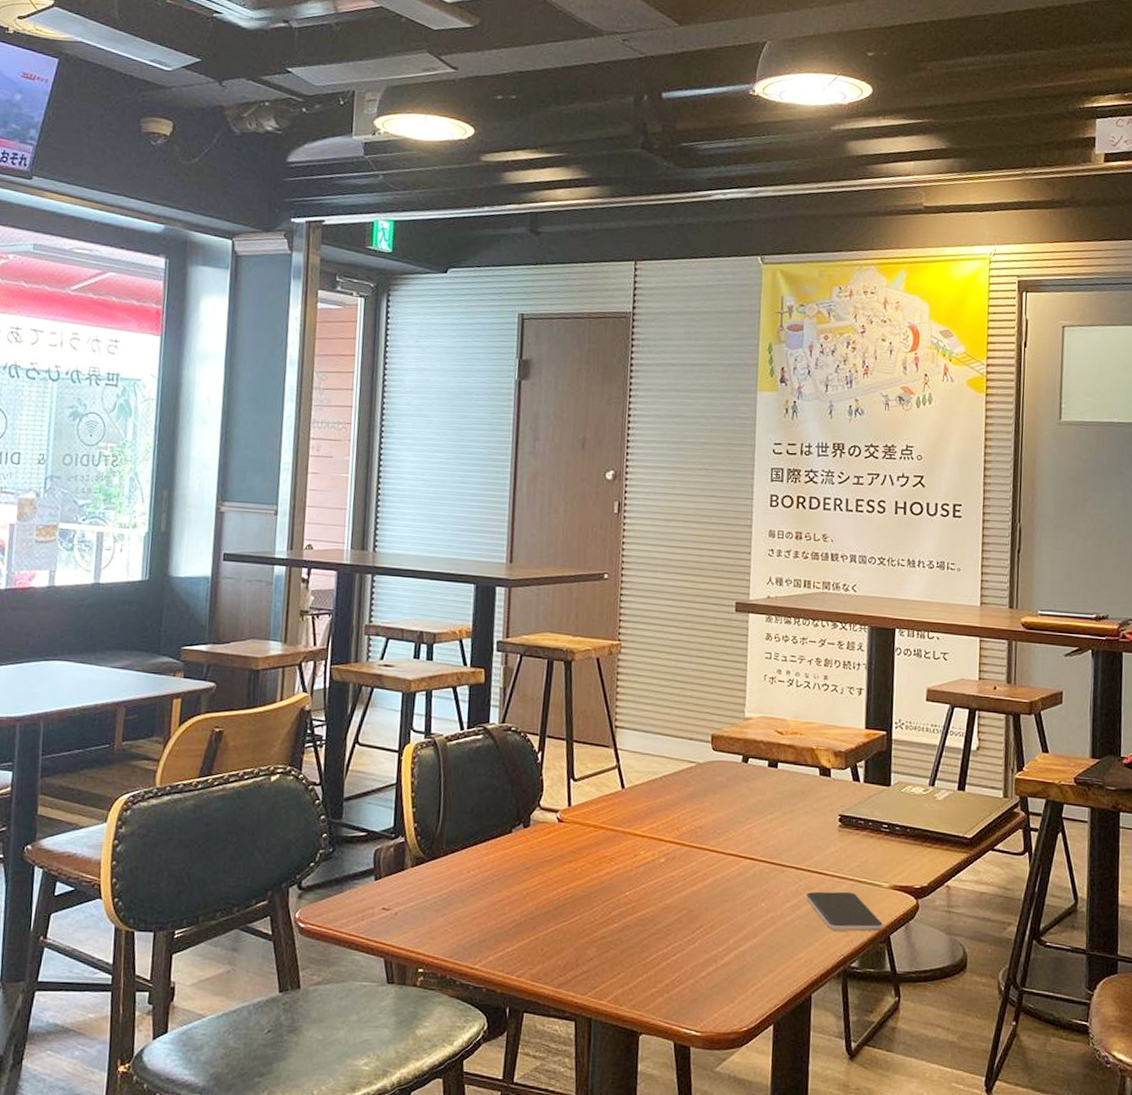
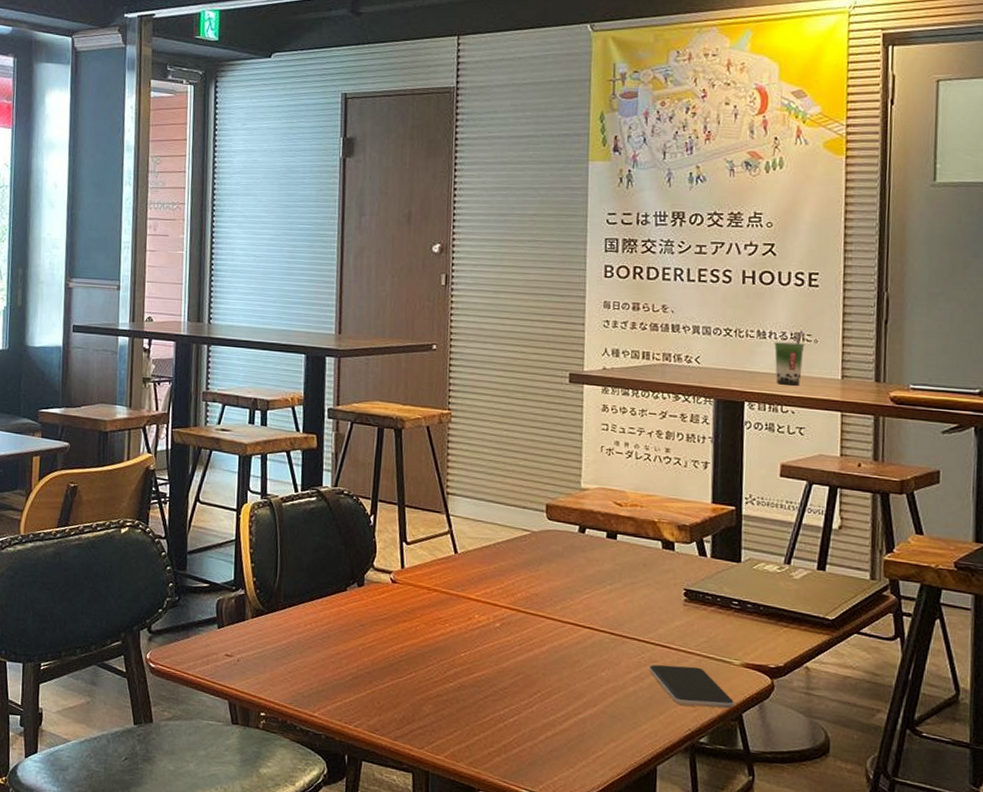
beverage cup: none [921,559,949,613] -> present [773,330,805,386]

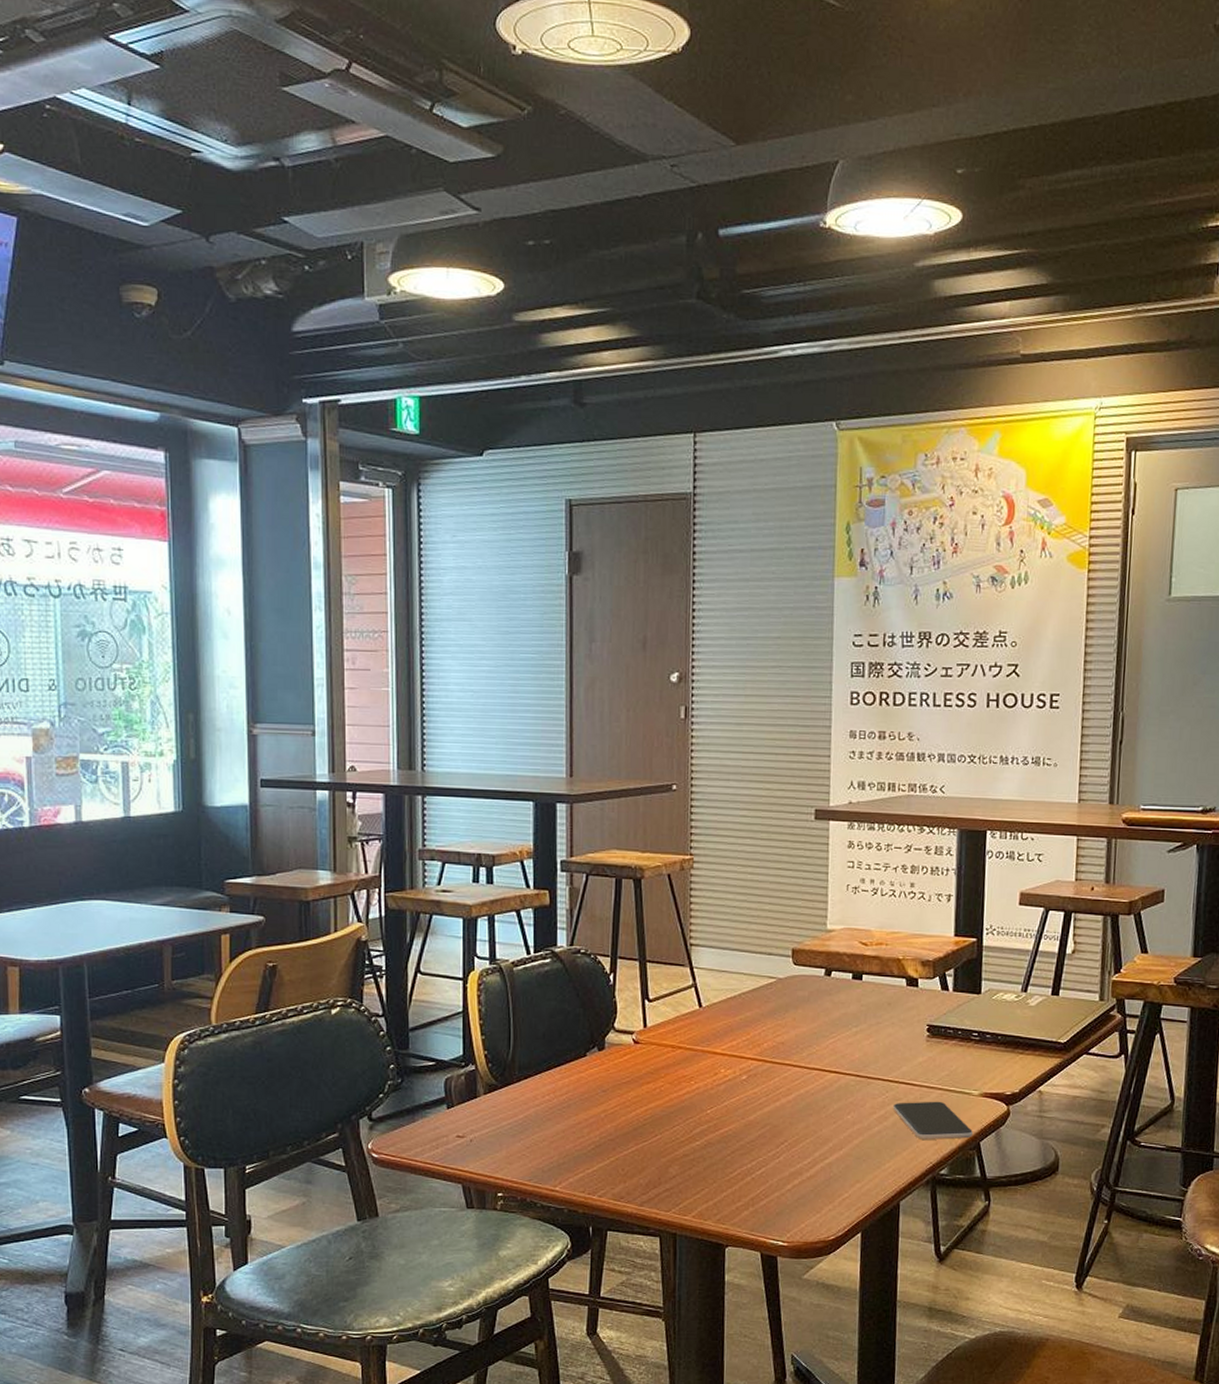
beverage cup: present [773,330,805,386] -> none [1015,754,1045,812]

